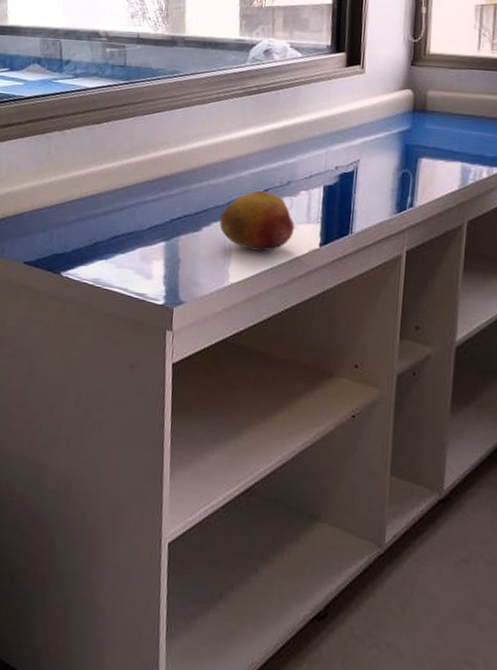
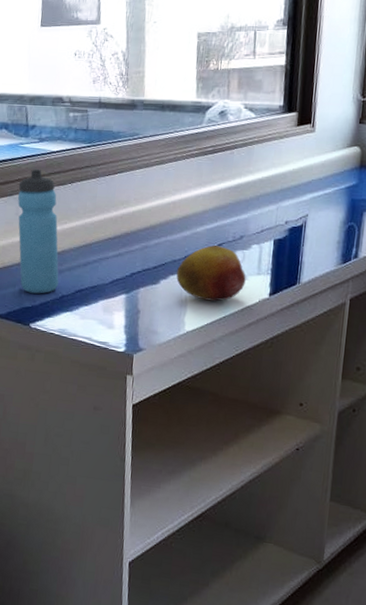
water bottle: none [50,105,93,240] -> present [17,168,59,294]

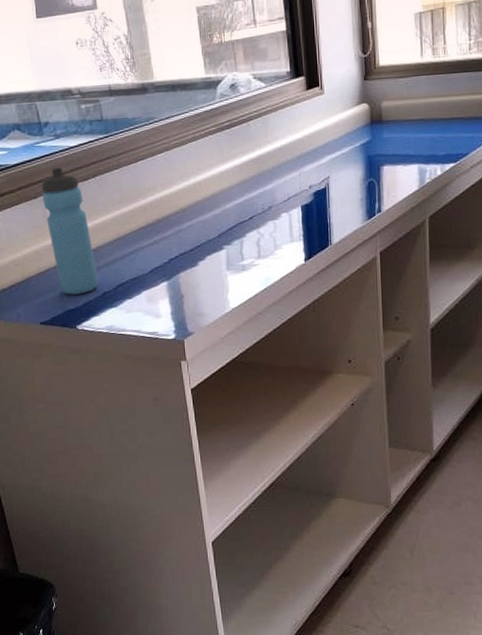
fruit: present [176,245,246,302] -> none [213,219,281,275]

